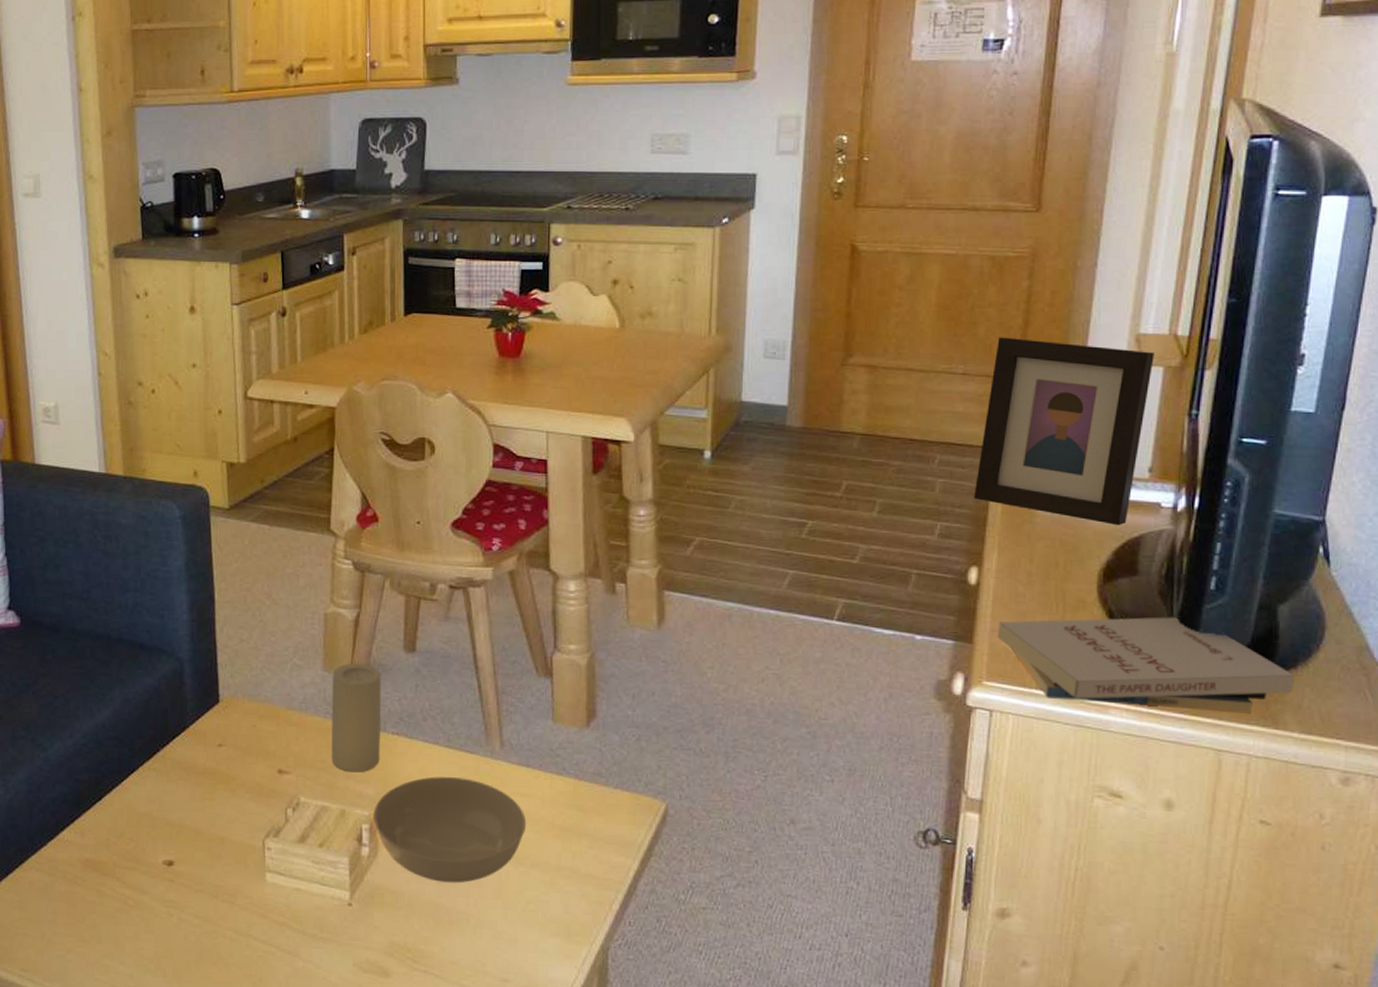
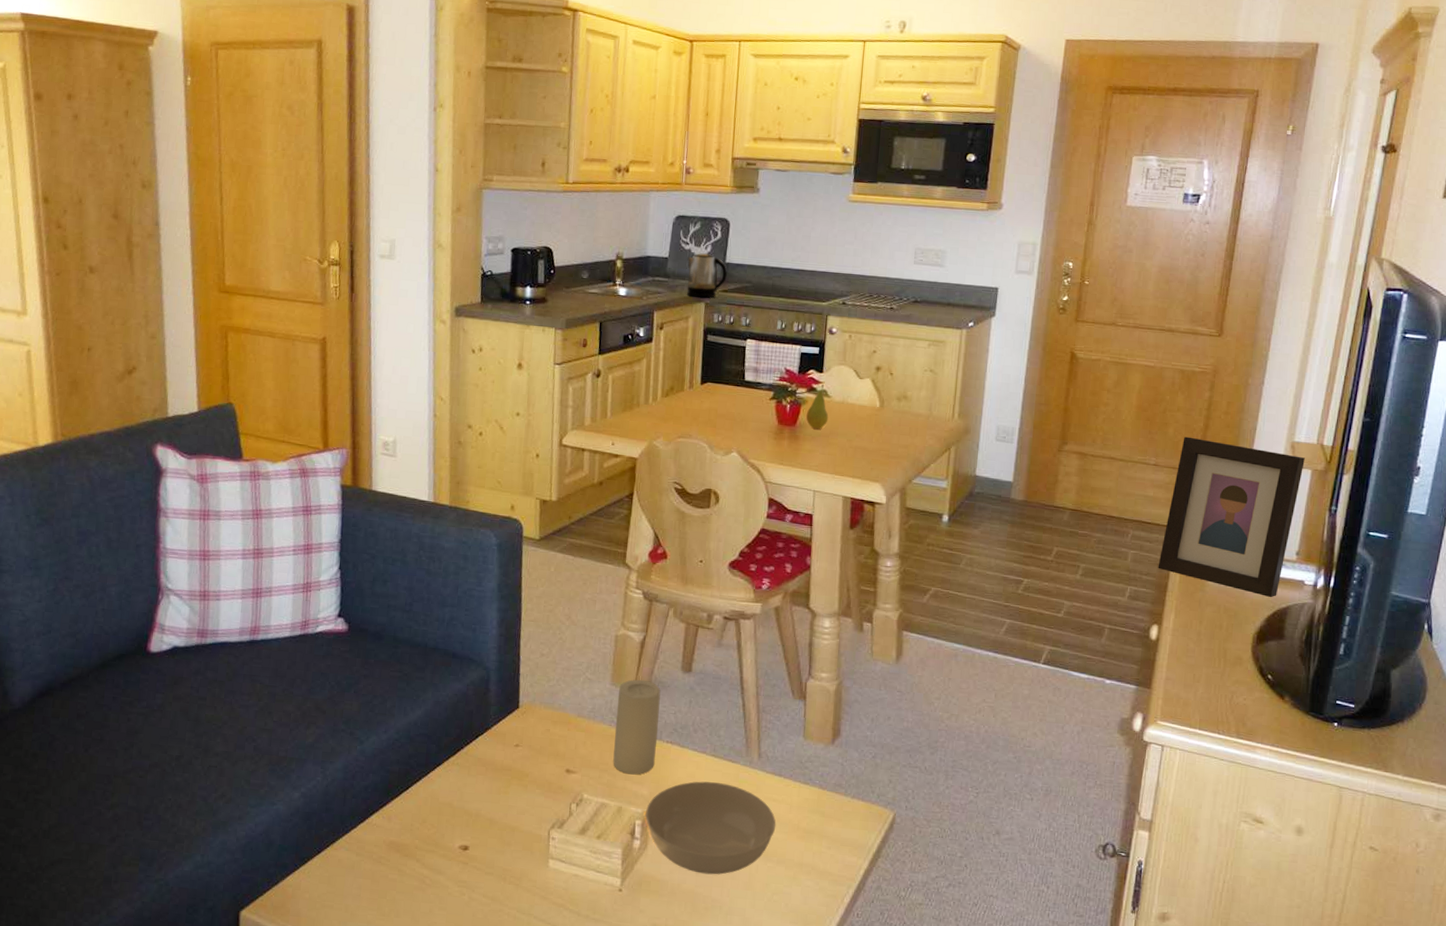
kettle: none [378,161,427,213] -> present [686,253,727,298]
fruit: none [531,305,559,359] -> present [806,384,829,429]
books: present [997,617,1295,714] -> none [1170,672,1402,758]

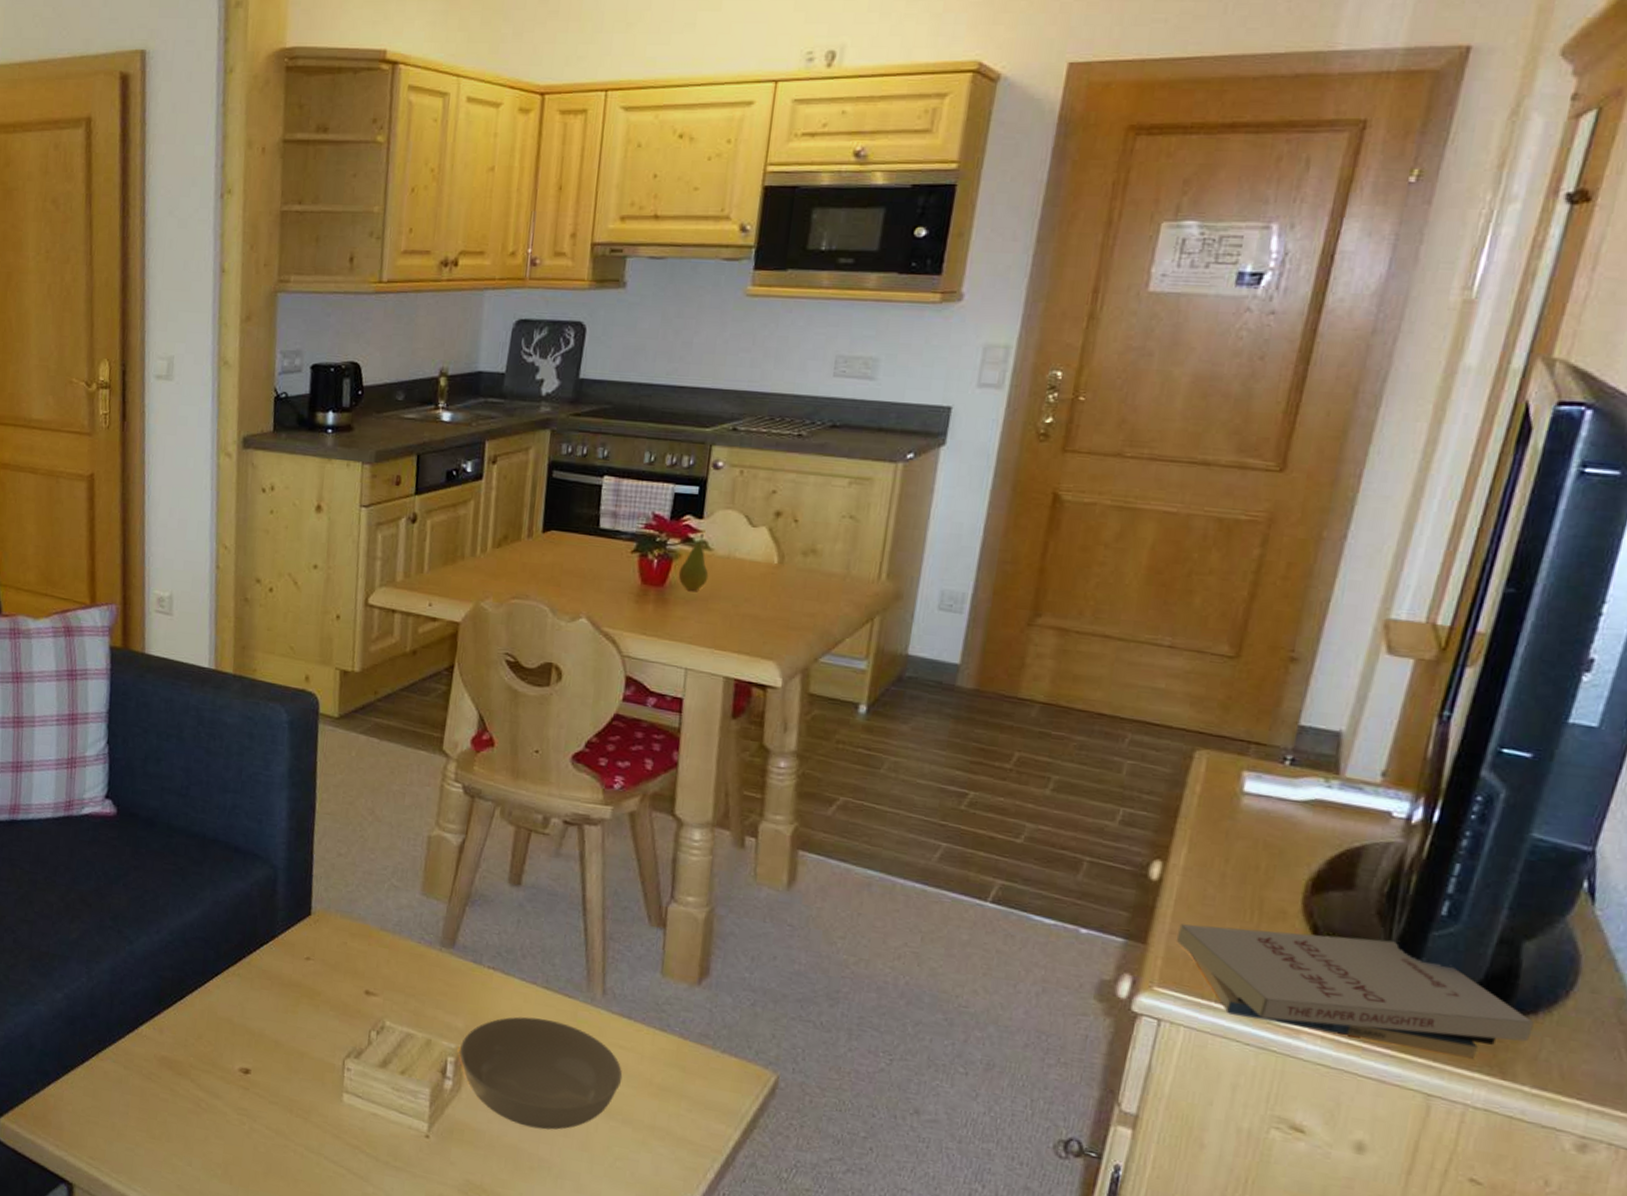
candle: present [613,679,661,775] -> none [421,890,482,1004]
kettle: present [686,253,727,298] -> none [527,366,581,424]
picture frame: present [1157,436,1305,598] -> none [1166,609,1405,833]
books: none [1170,672,1402,758] -> present [1176,924,1534,1059]

